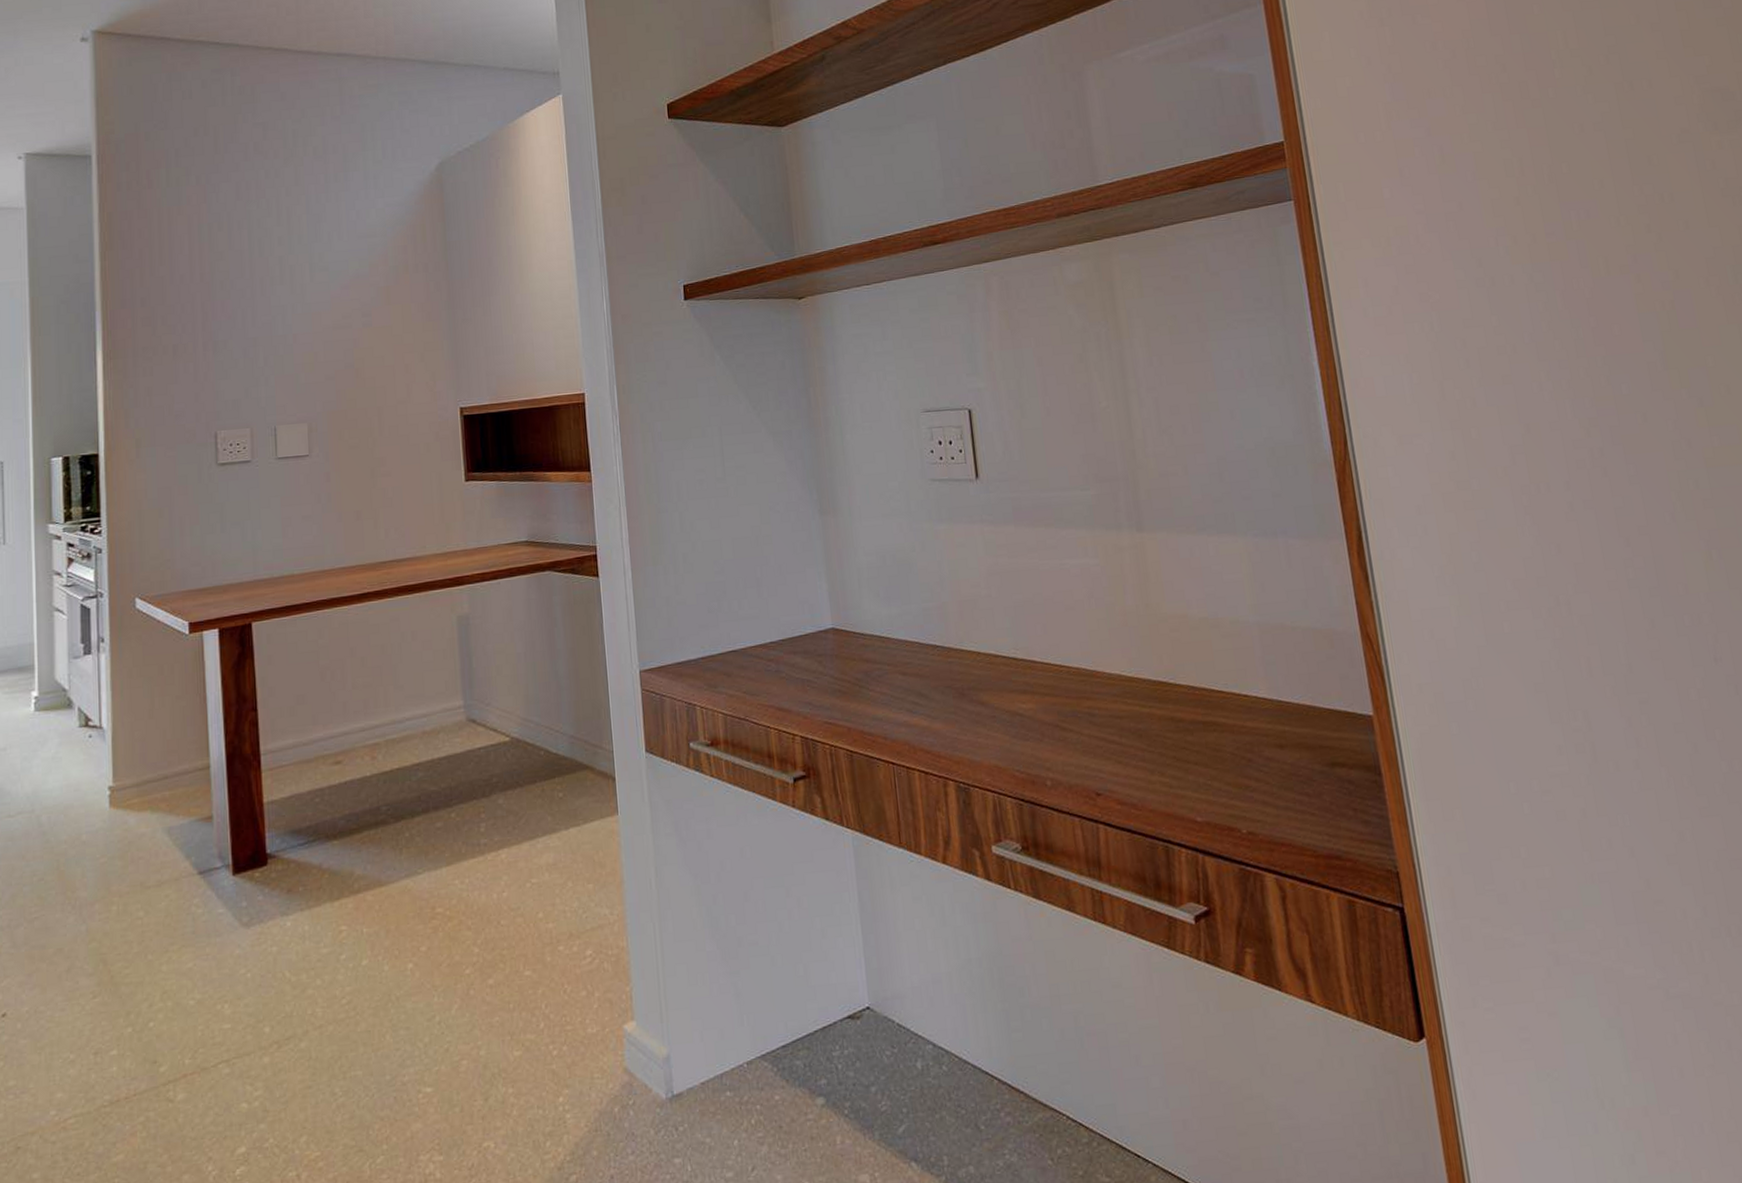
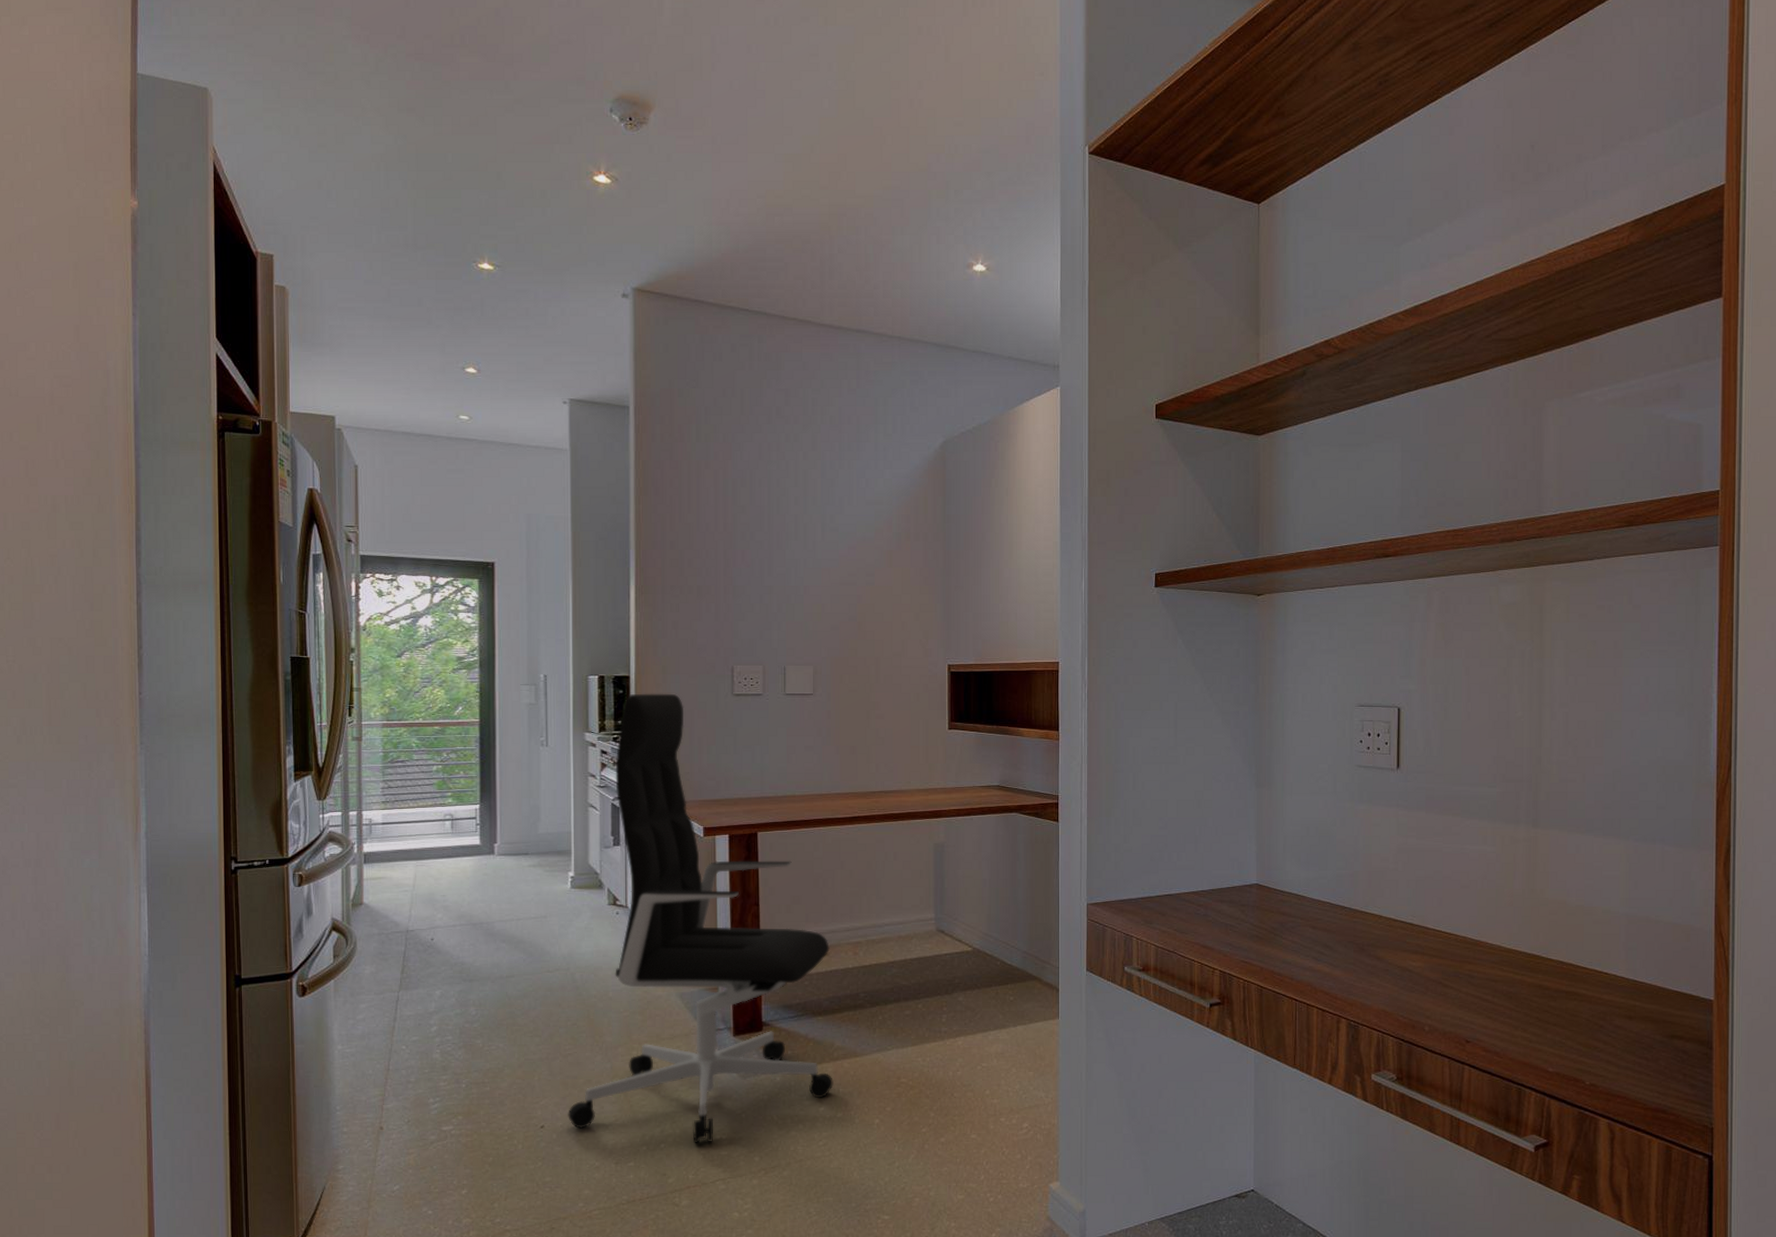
office chair: none [35,469,356,1020] -> present [568,693,833,1145]

